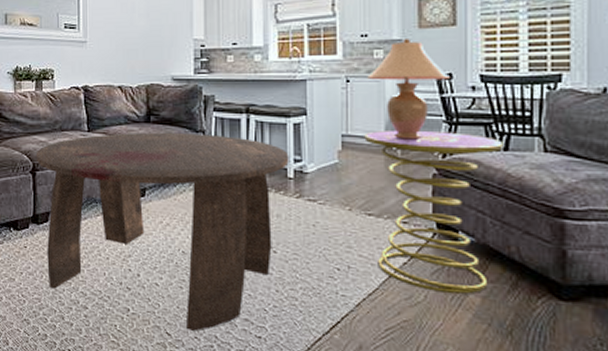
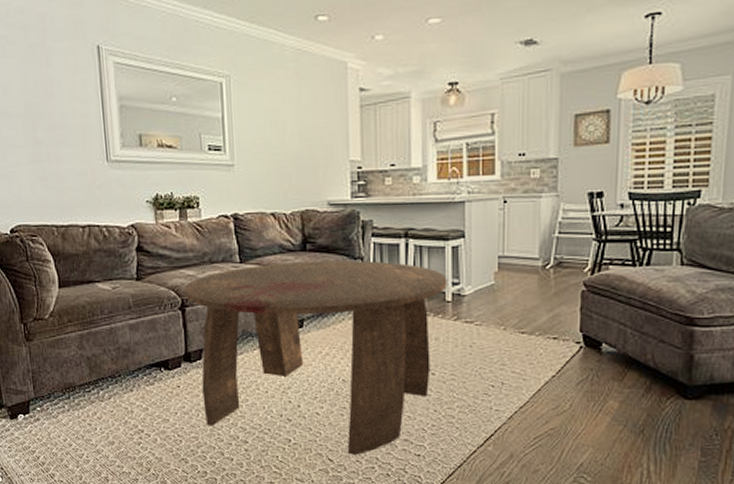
side table: present [364,129,503,295] -> none [519,248,646,401]
table lamp: present [367,37,450,140] -> none [524,156,601,259]

